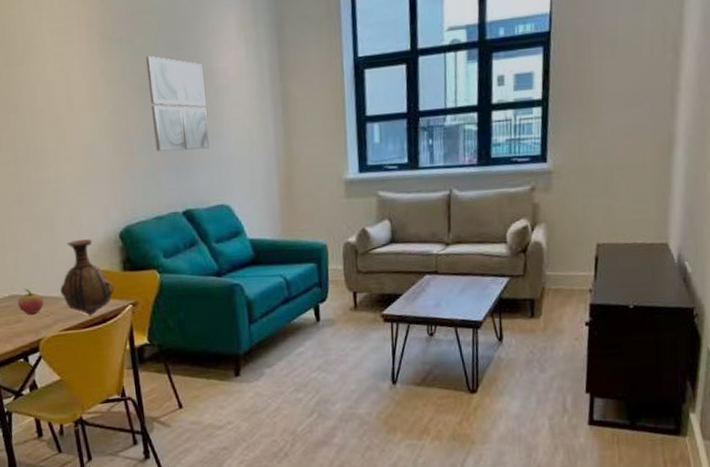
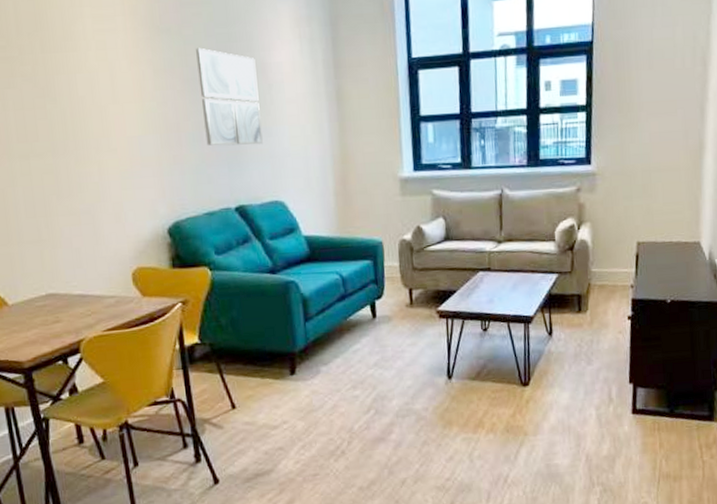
fruit: present [17,288,44,314] -> none [55,286,86,314]
vase: present [60,239,115,316] -> none [103,235,163,315]

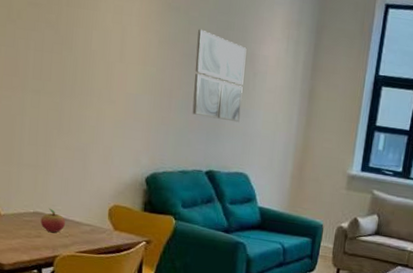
fruit: none [55,286,86,314] -> present [40,208,66,233]

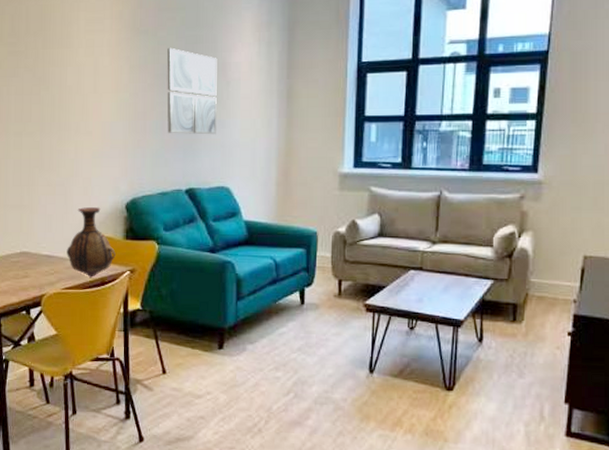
fruit: present [40,208,66,233] -> none [27,246,51,271]
vase: none [82,175,133,244] -> present [66,207,116,277]

